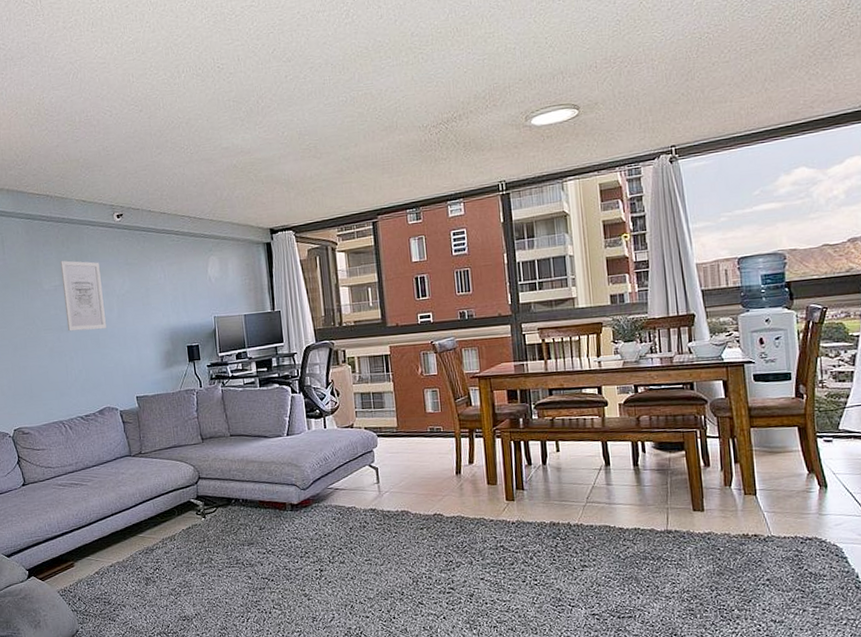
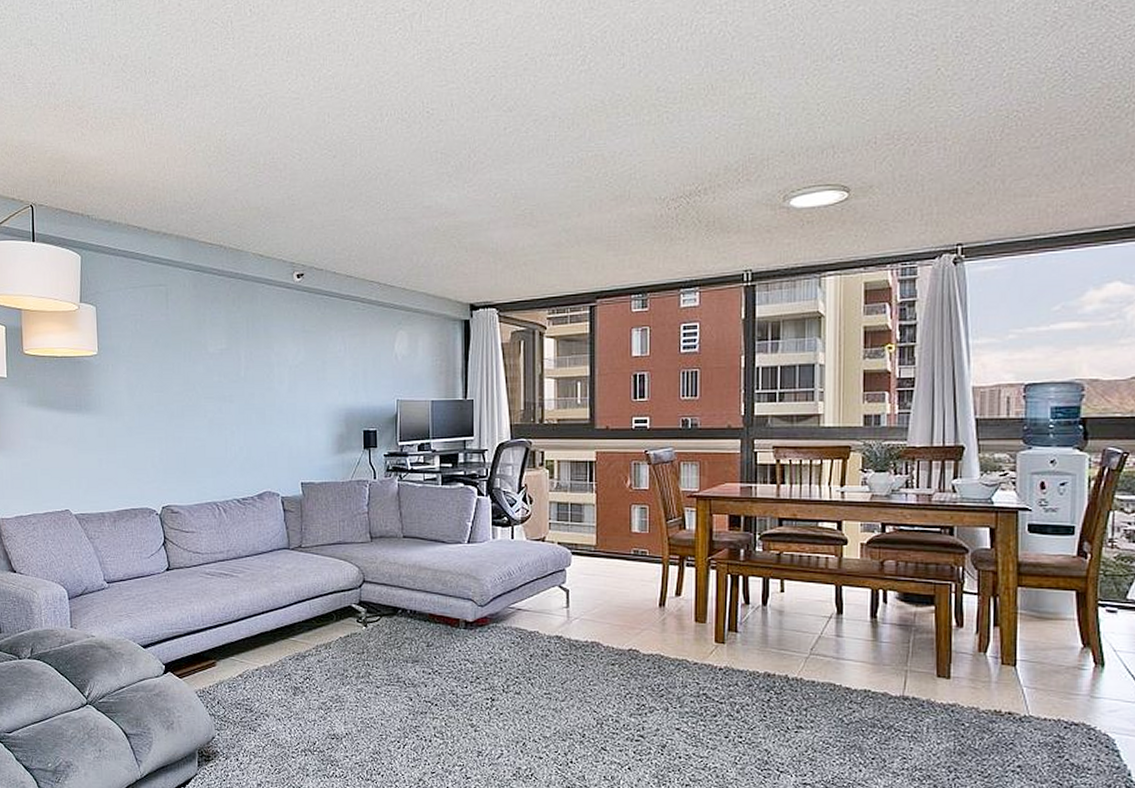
wall art: present [59,260,107,332] -> none [228,322,274,403]

